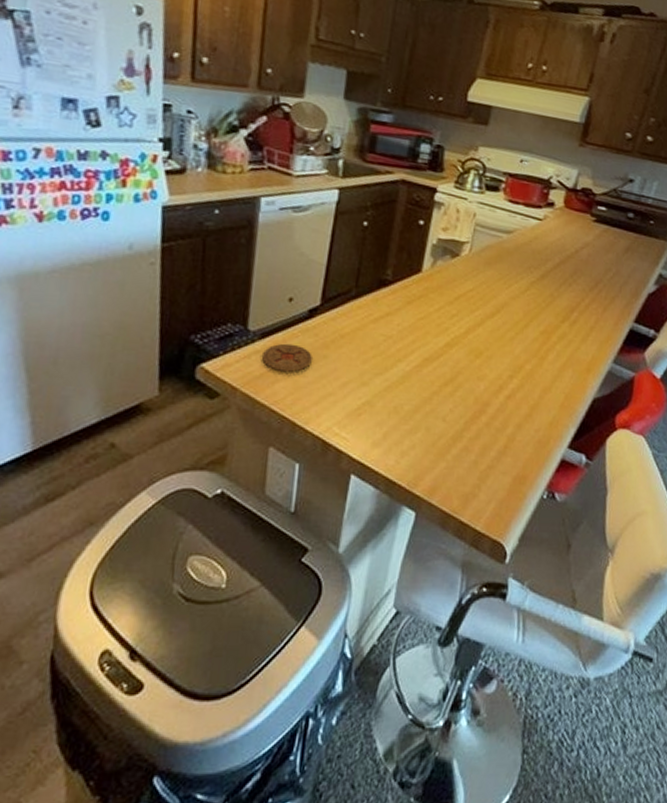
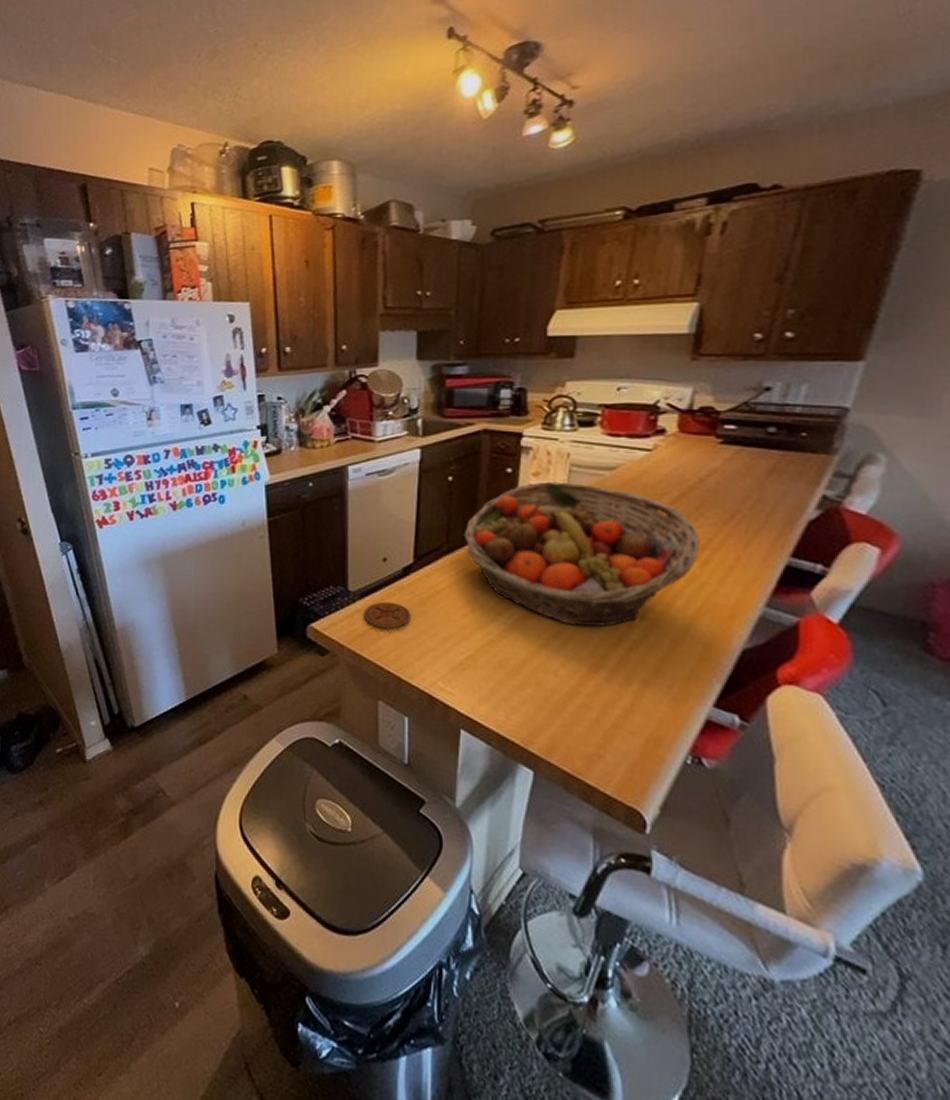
fruit basket: none [372,236,572,376] -> present [463,481,700,626]

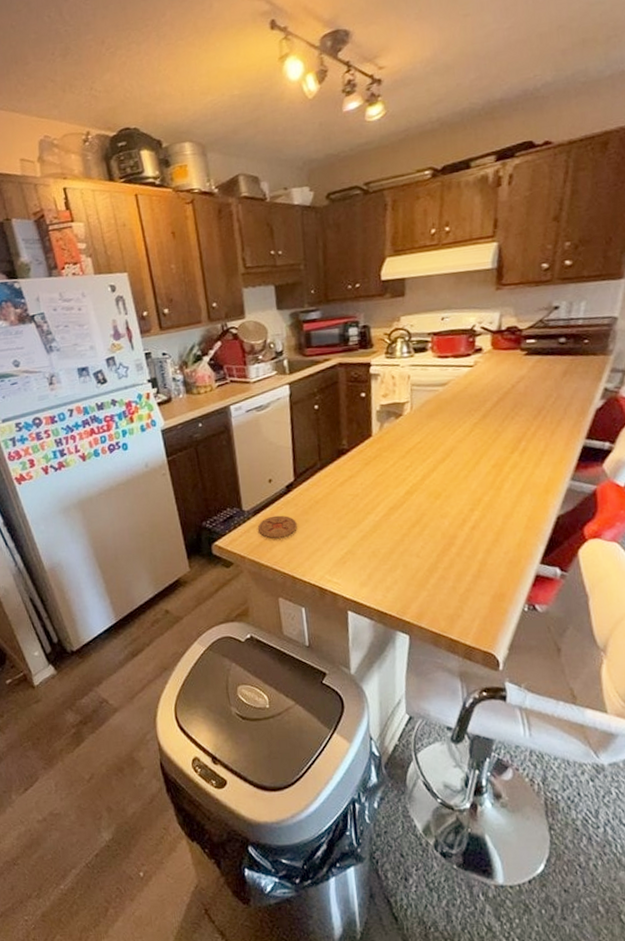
fruit basket: present [463,481,700,626] -> none [332,399,518,515]

